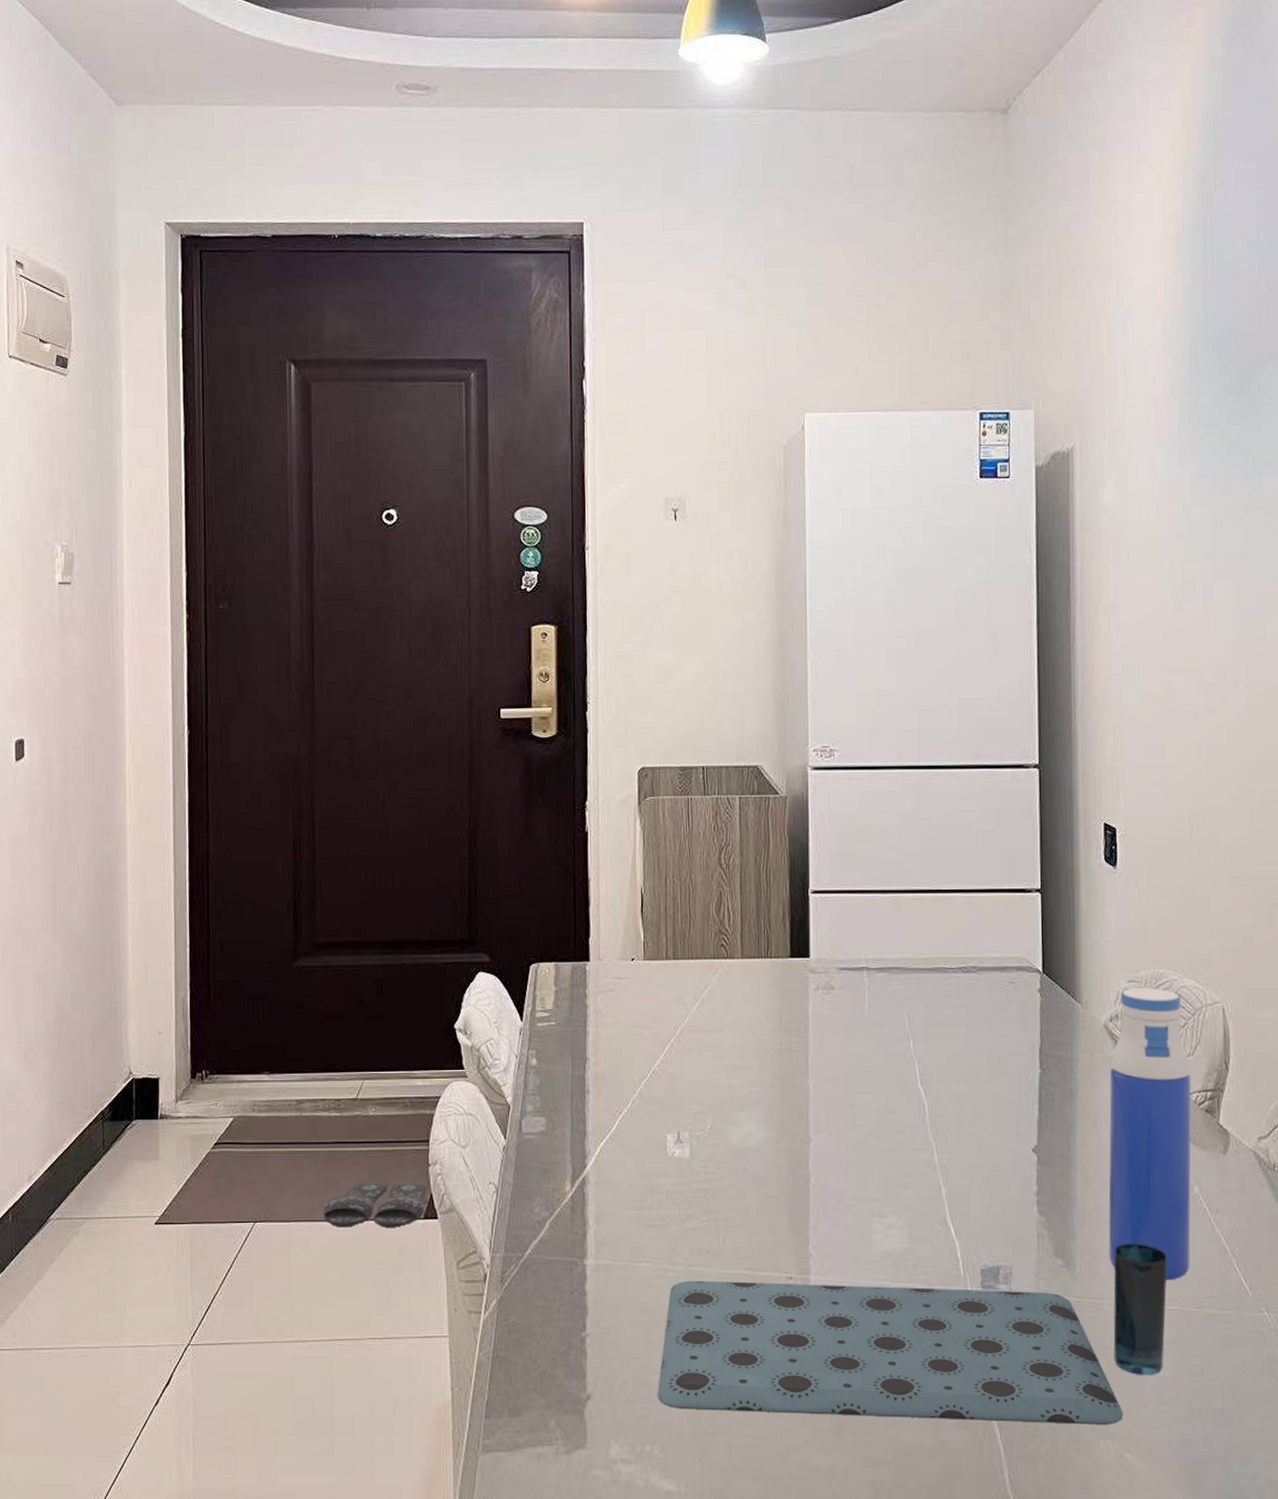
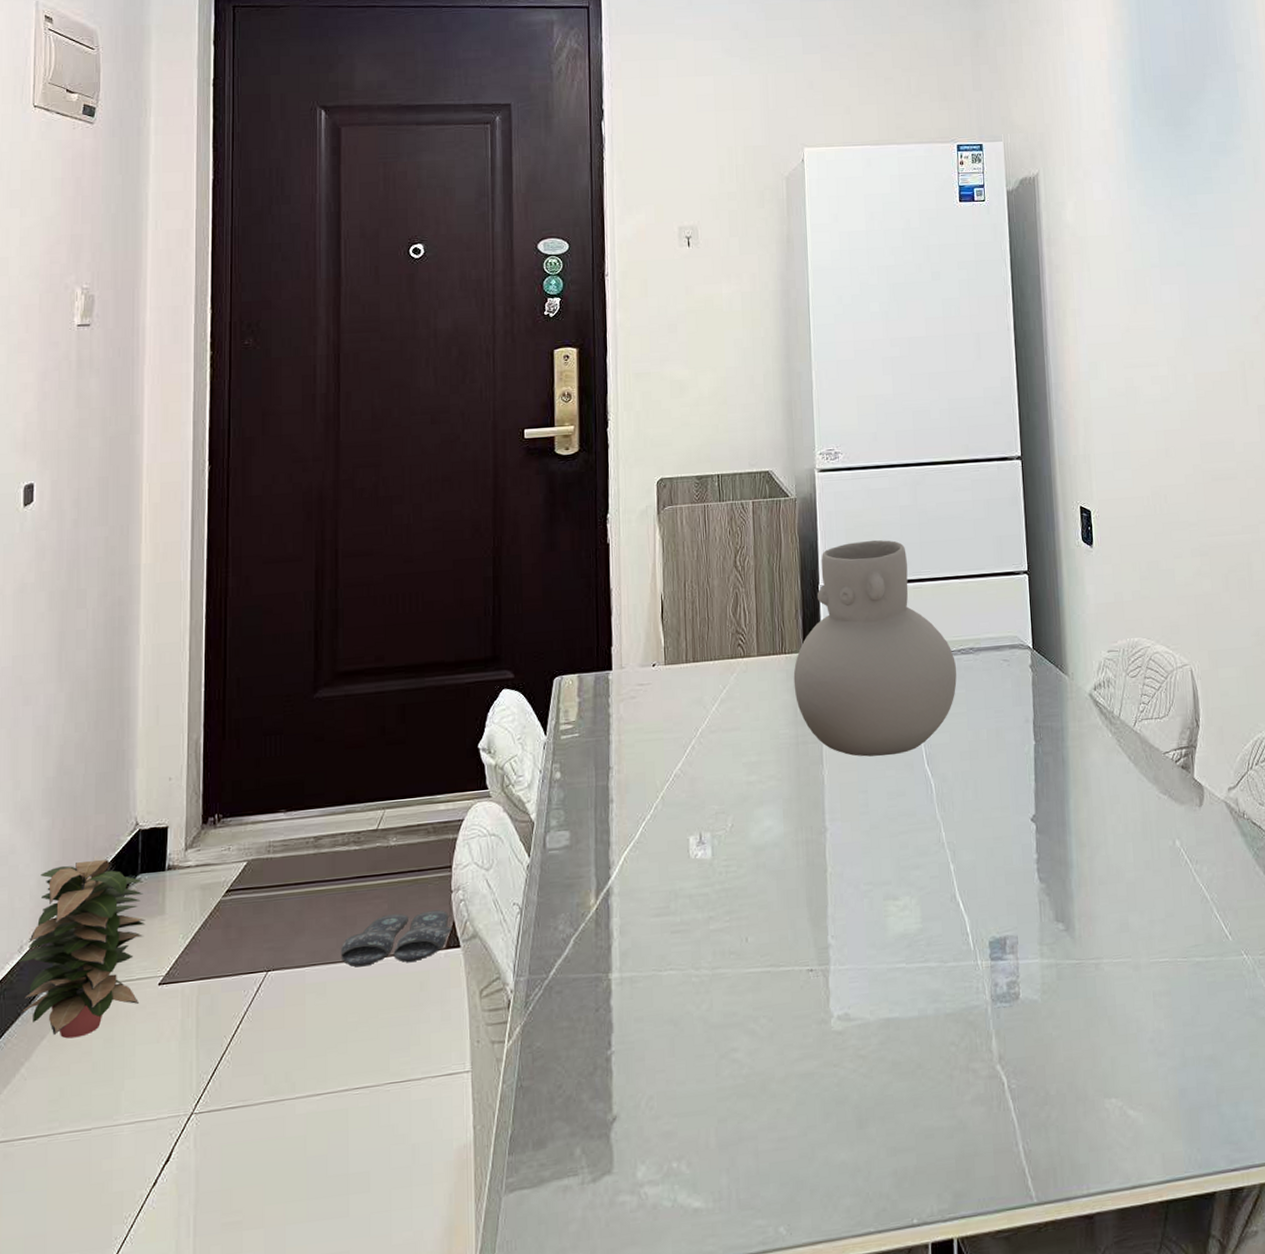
decorative plant: none [29,1104,142,1264] -> present [19,860,146,1039]
placemat: present [657,1280,1123,1425] -> none [683,957,1125,1120]
vase: none [779,845,957,1071] -> present [793,539,957,757]
water bottle: present [1108,987,1192,1281] -> none [1096,655,1177,934]
cup: present [1113,1242,1167,1376] -> none [1109,900,1159,1031]

